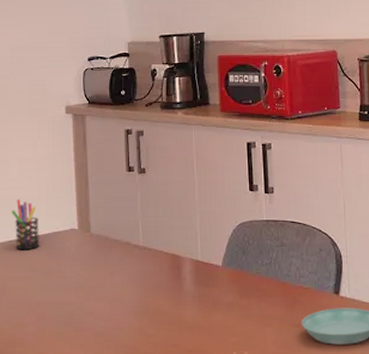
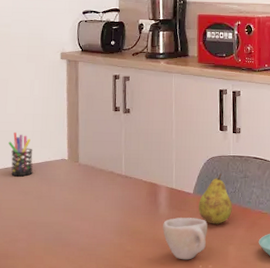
cup: none [189,295,241,346] -> present [163,218,208,260]
fruit: none [229,241,268,302] -> present [198,173,232,224]

